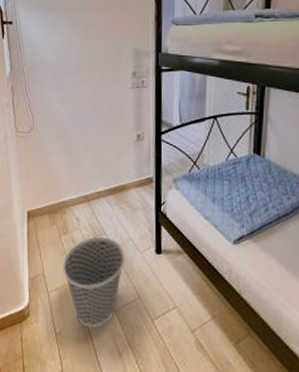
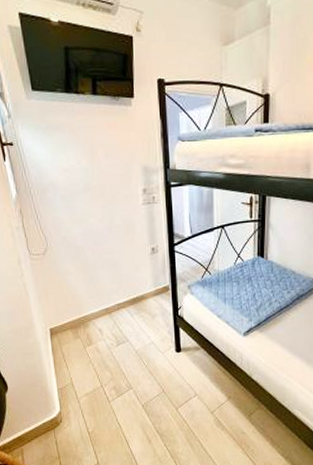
wastebasket: present [63,236,125,329] -> none [90,343,148,424]

